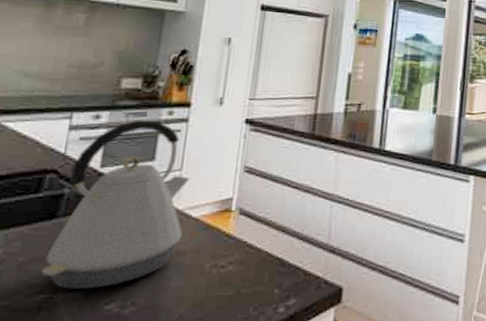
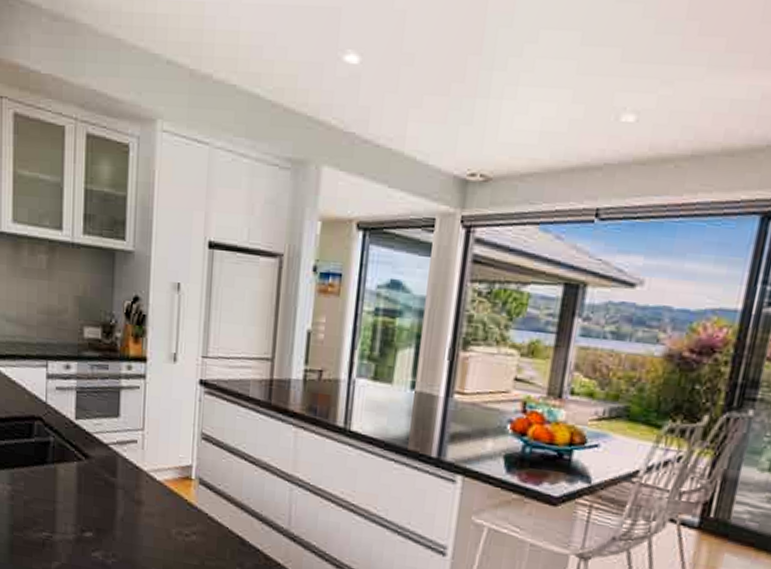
kettle: present [42,120,190,289] -> none [42,372,152,536]

